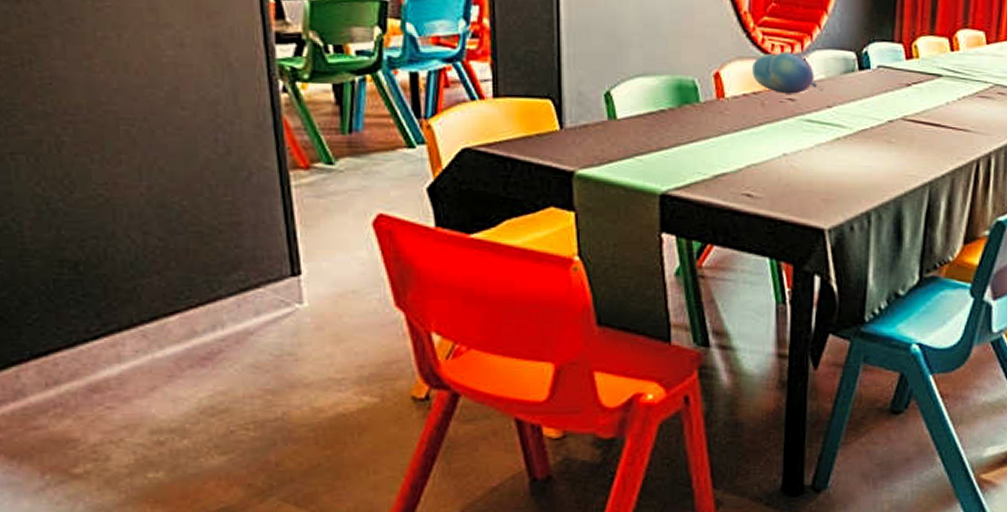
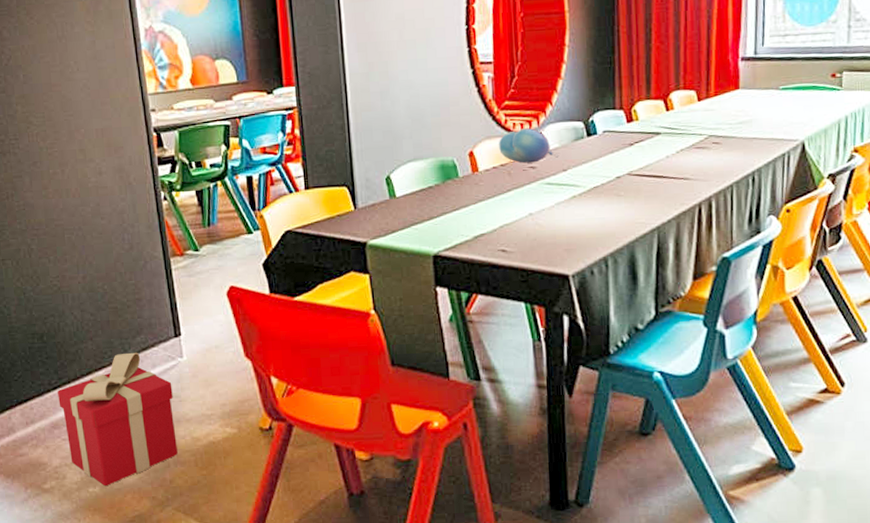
gift box: none [100,293,289,471] -> present [58,352,178,487]

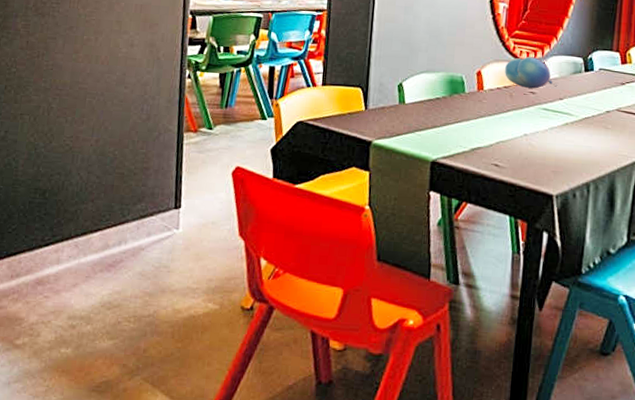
gift box: present [58,352,178,487] -> none [47,218,164,349]

